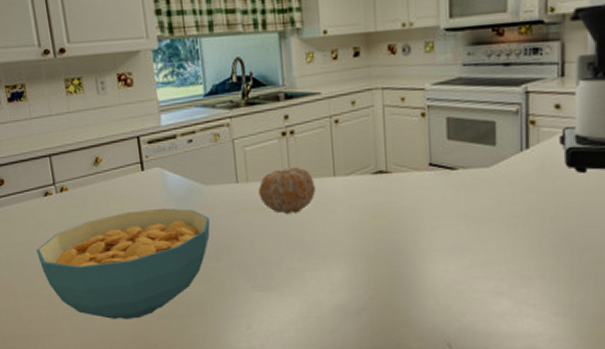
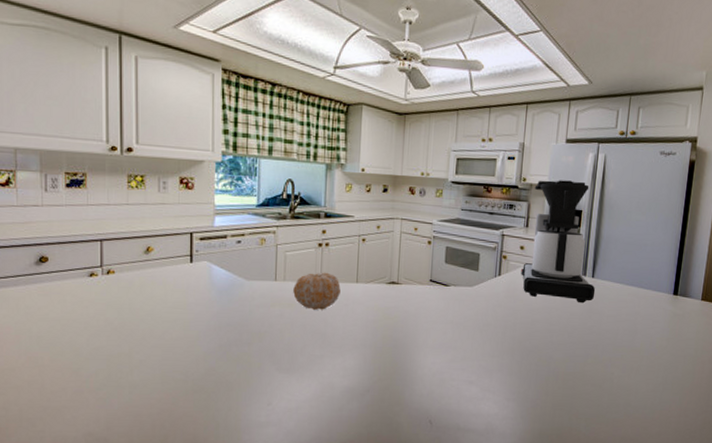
cereal bowl: present [36,207,210,319] -> none [72,296,248,394]

